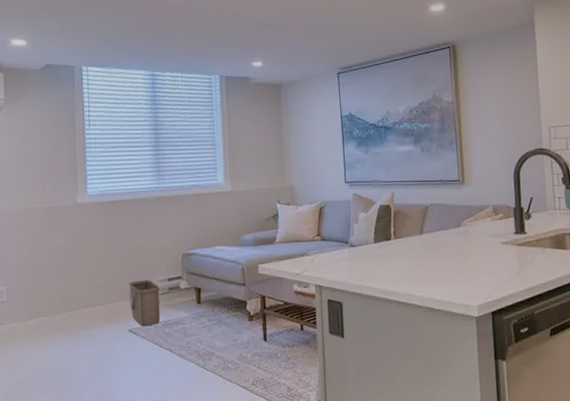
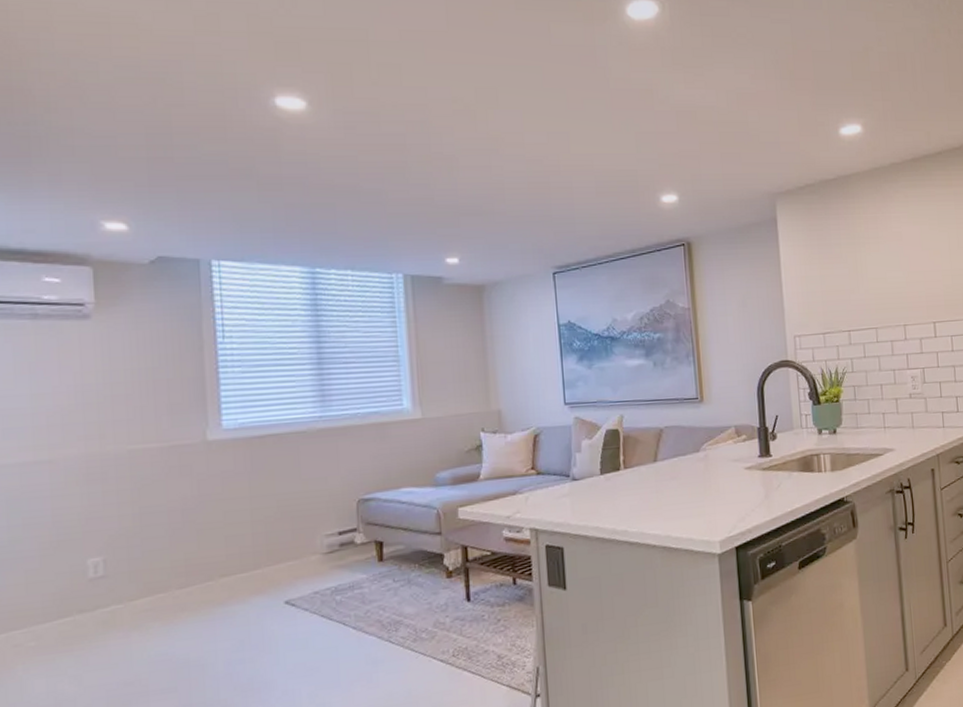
basket: present [129,279,161,327] -> none [284,534,329,596]

